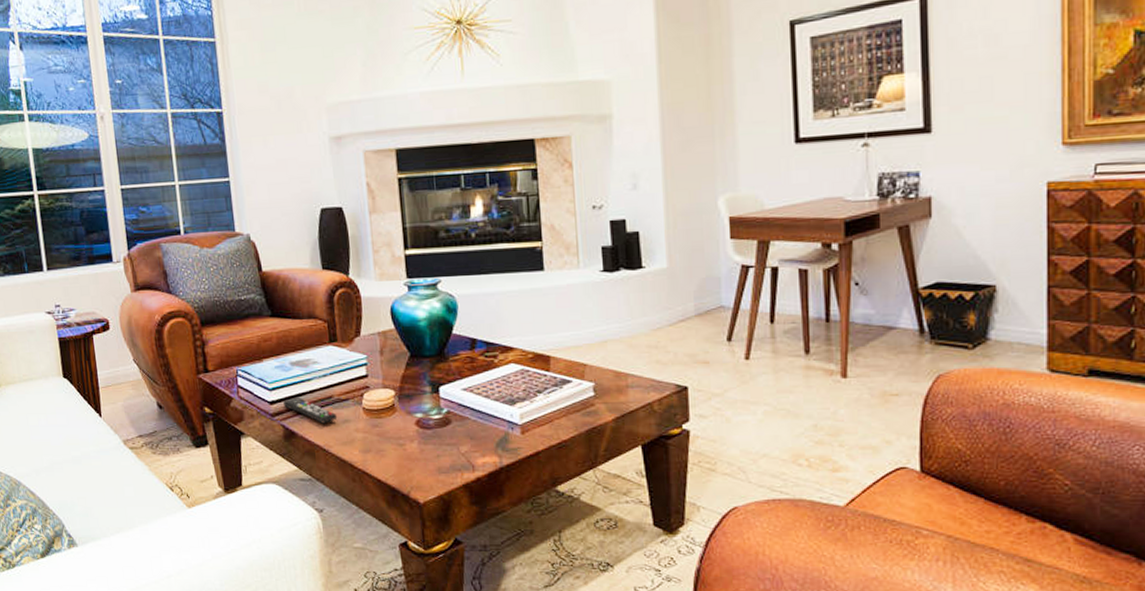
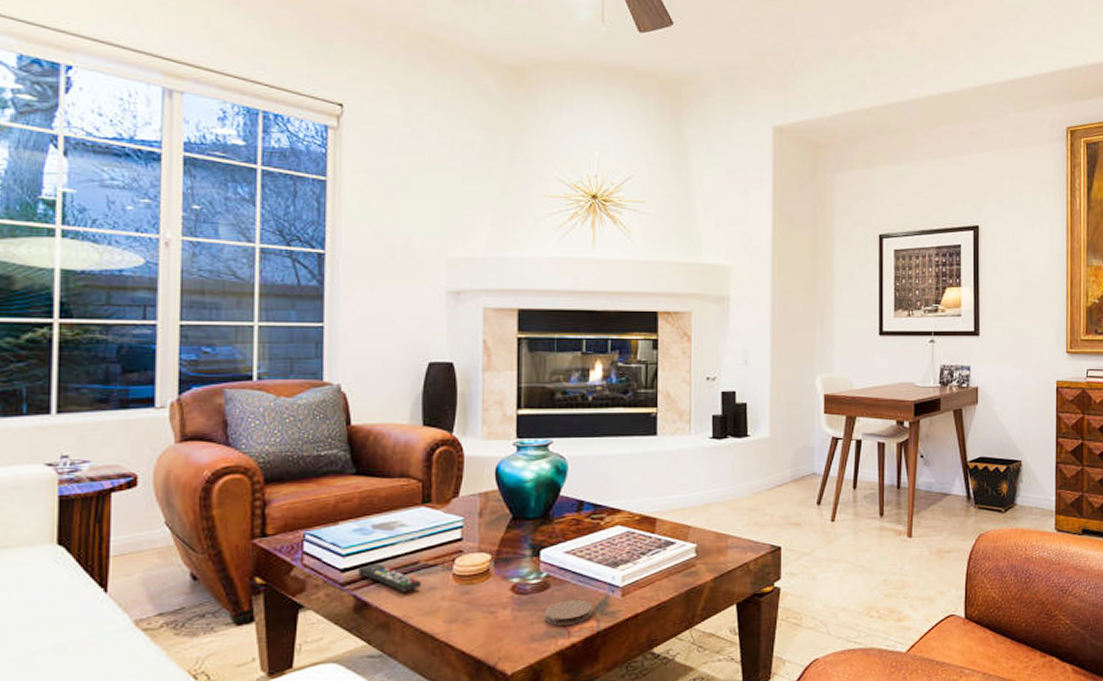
coaster: none [449,435,494,461] -> present [545,599,593,626]

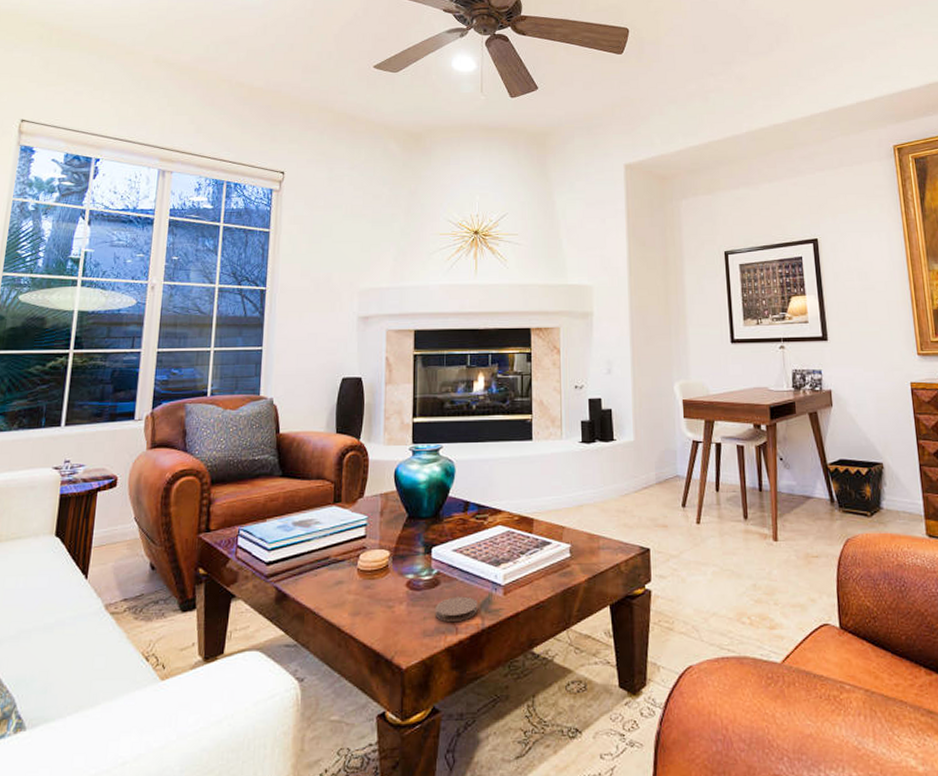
remote control: present [358,563,422,592] -> none [280,557,332,585]

